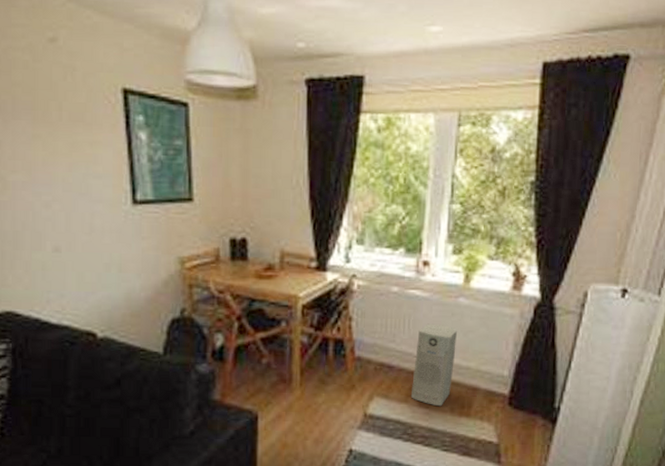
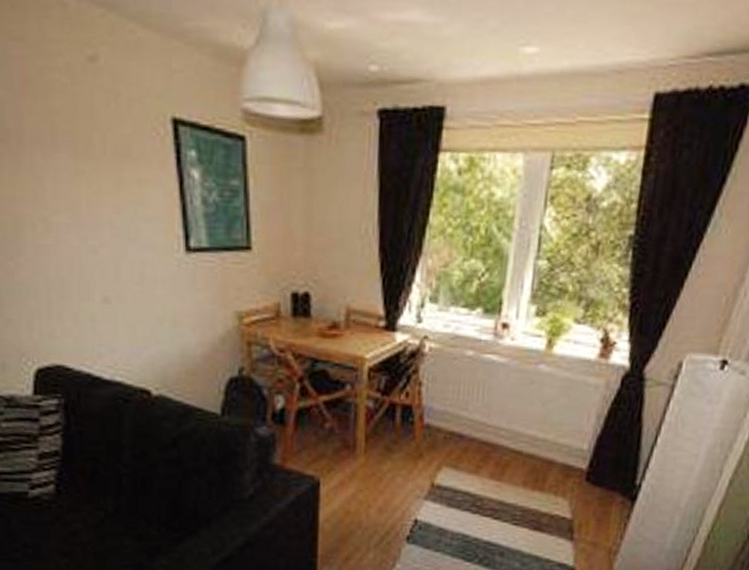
air purifier: present [410,323,458,407] -> none [481,391,536,480]

